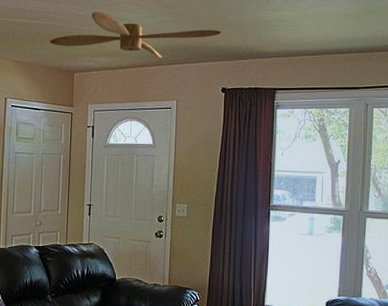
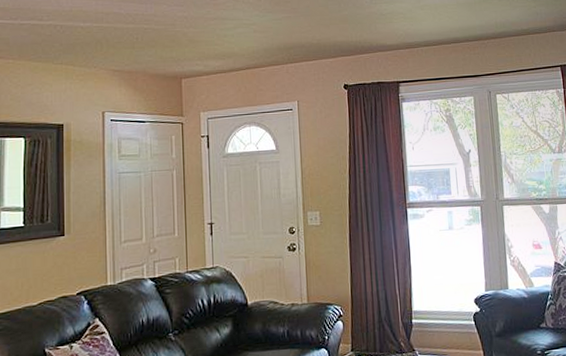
ceiling fan: present [49,11,222,59] -> none [150,12,338,58]

